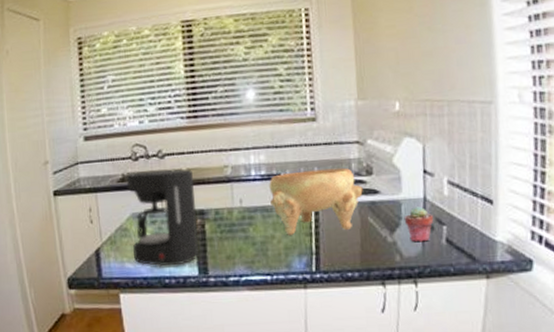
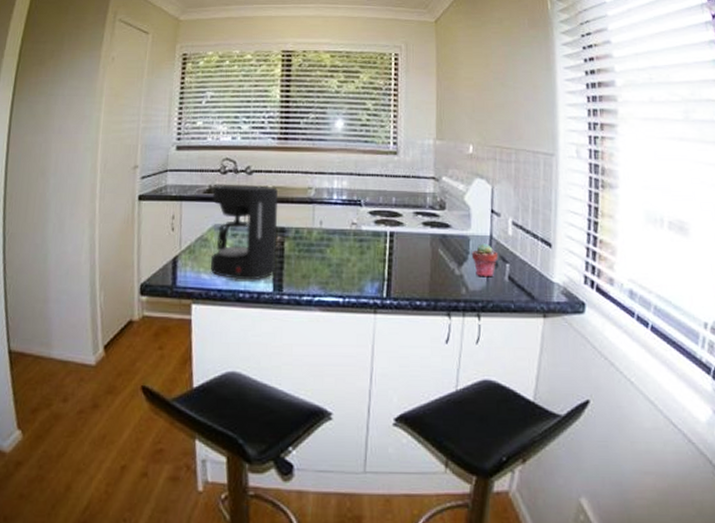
decorative bowl: present [269,167,363,235] -> none [349,199,436,261]

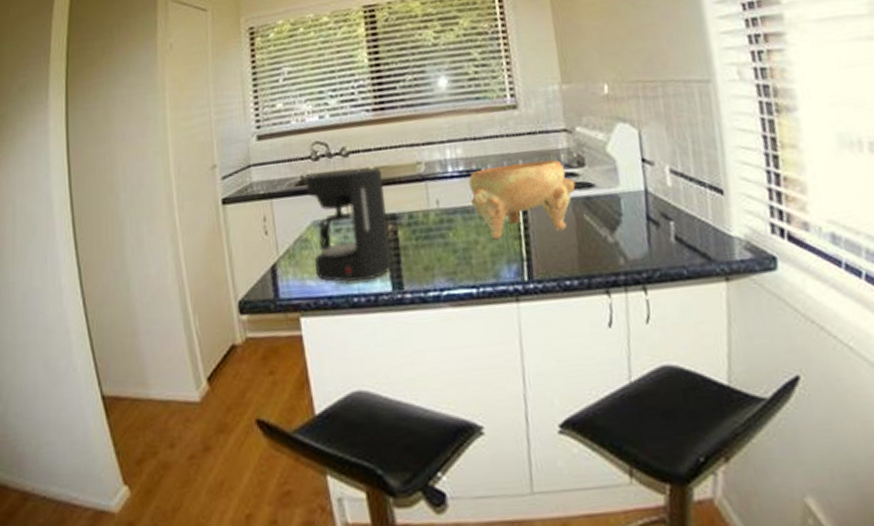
decorative bowl: none [349,199,436,261] -> present [468,159,576,239]
potted succulent: present [471,243,498,278] -> none [624,200,659,242]

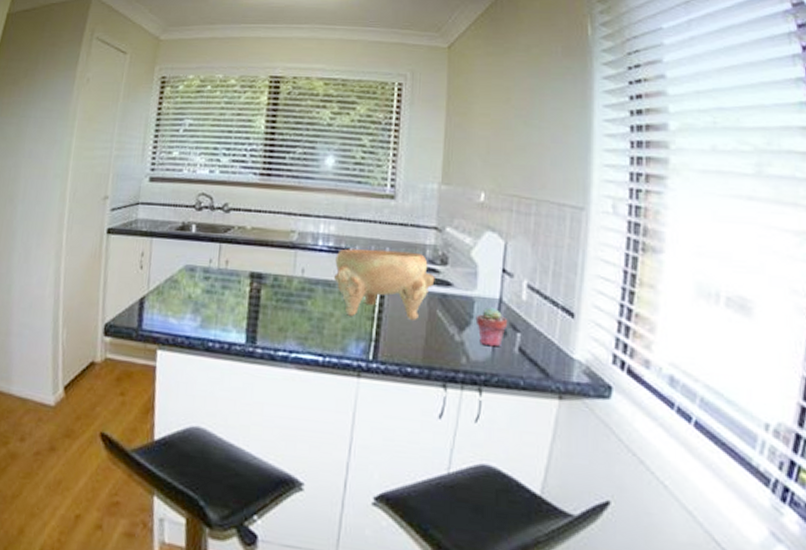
coffee maker: present [305,167,392,283] -> none [179,222,257,330]
potted succulent: none [624,200,659,242] -> present [475,307,508,347]

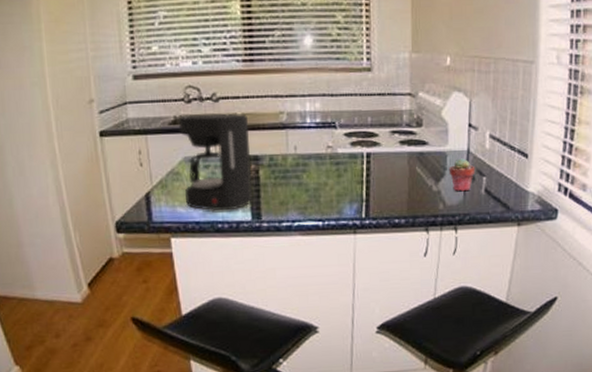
coffee maker: none [179,222,257,330] -> present [178,113,253,212]
decorative bowl: present [334,248,435,321] -> none [323,118,413,183]

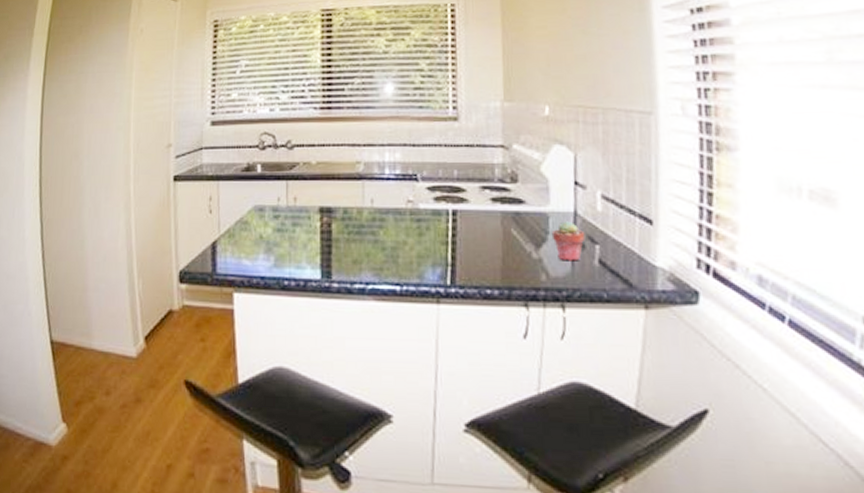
coffee maker: present [178,113,253,212] -> none [251,161,324,267]

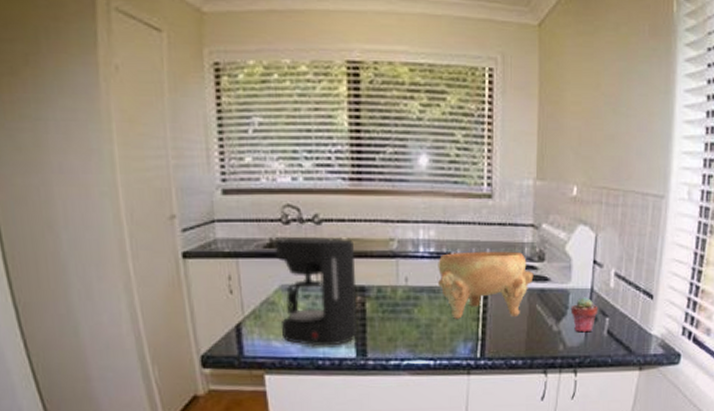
coffee maker: none [251,161,324,267] -> present [274,237,358,347]
decorative bowl: none [404,172,507,242] -> present [438,251,534,319]

